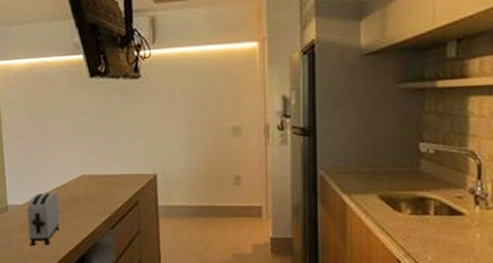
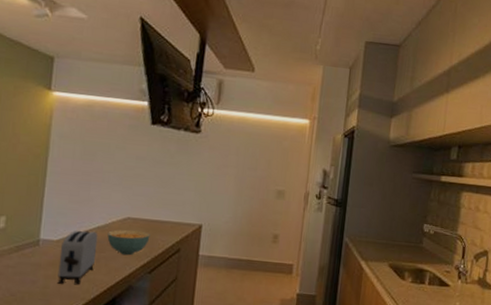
cereal bowl: none [66,187,107,213] -> present [107,229,150,256]

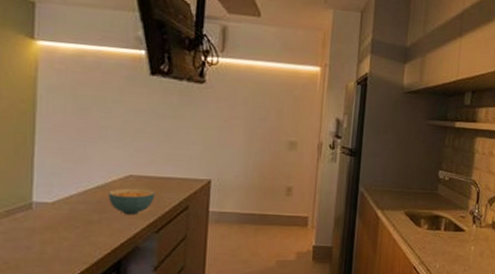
toaster: present [57,230,98,285] -> none [55,190,98,249]

